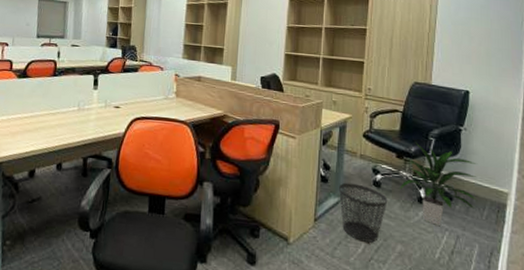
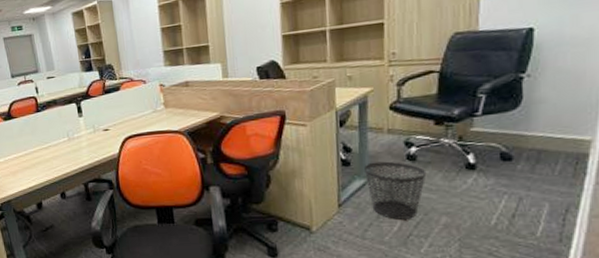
indoor plant: present [400,142,477,226] -> none [441,103,546,190]

